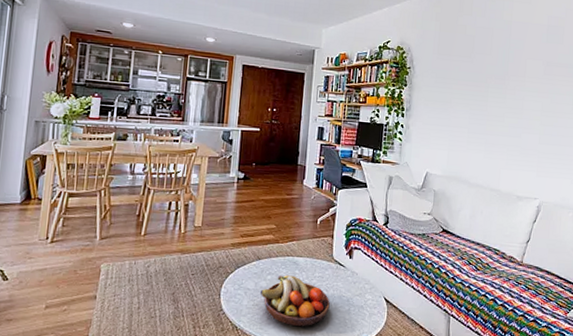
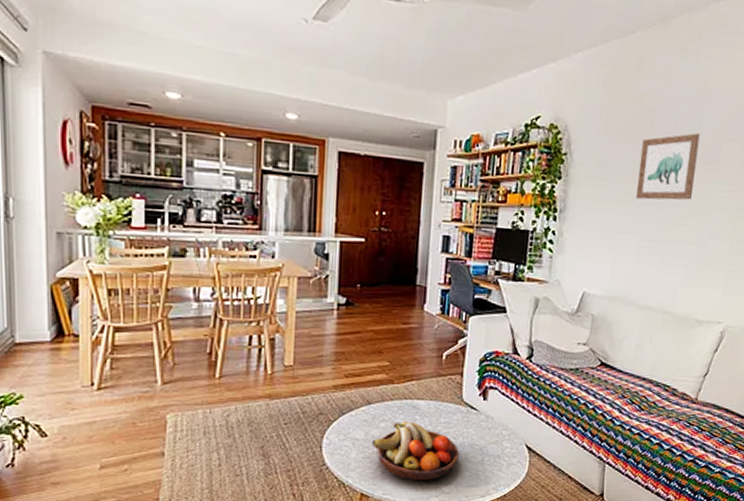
wall art: none [463,54,510,103] -> present [635,133,700,200]

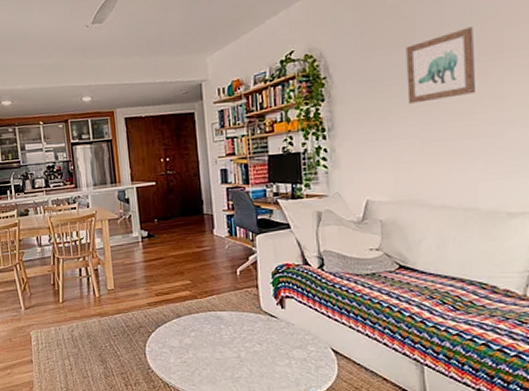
fruit bowl: present [371,422,459,481] -> none [185,331,266,383]

